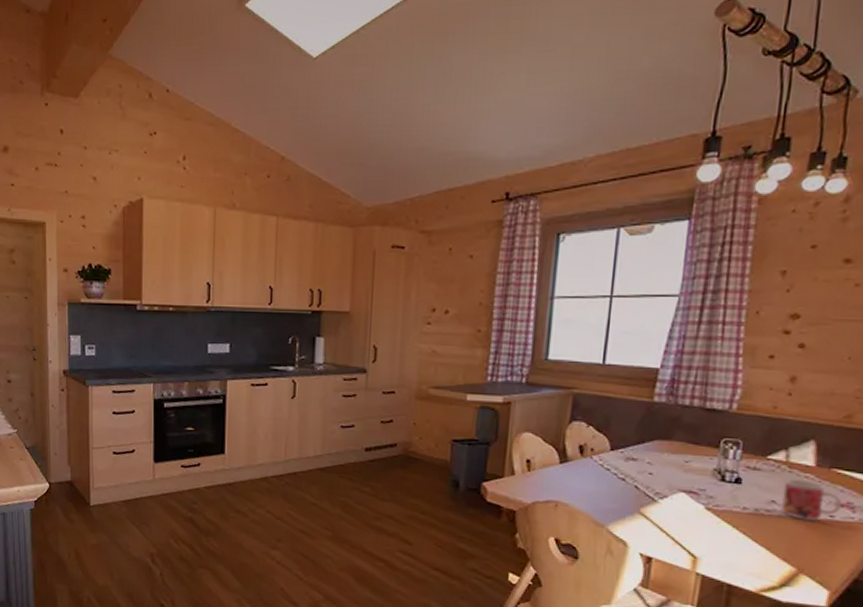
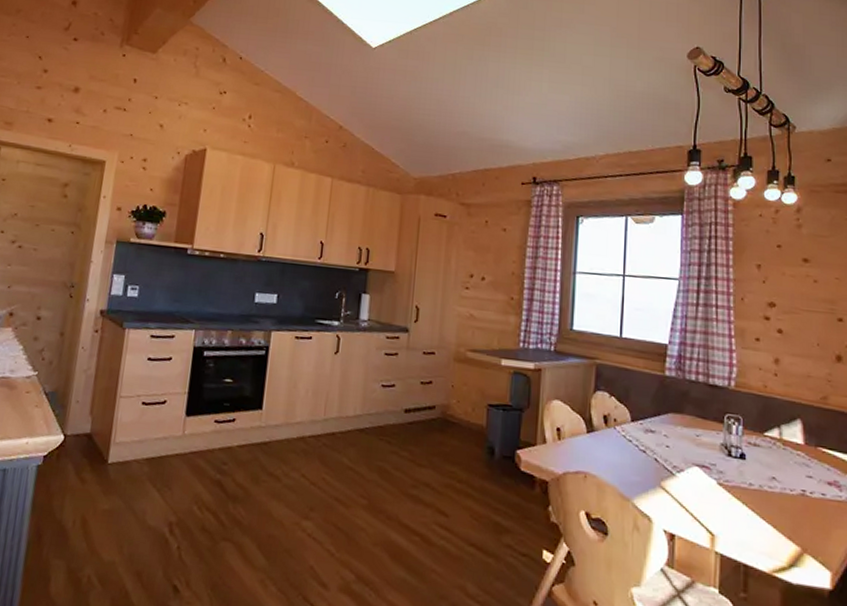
mug: present [781,479,841,521] -> none [781,456,829,499]

